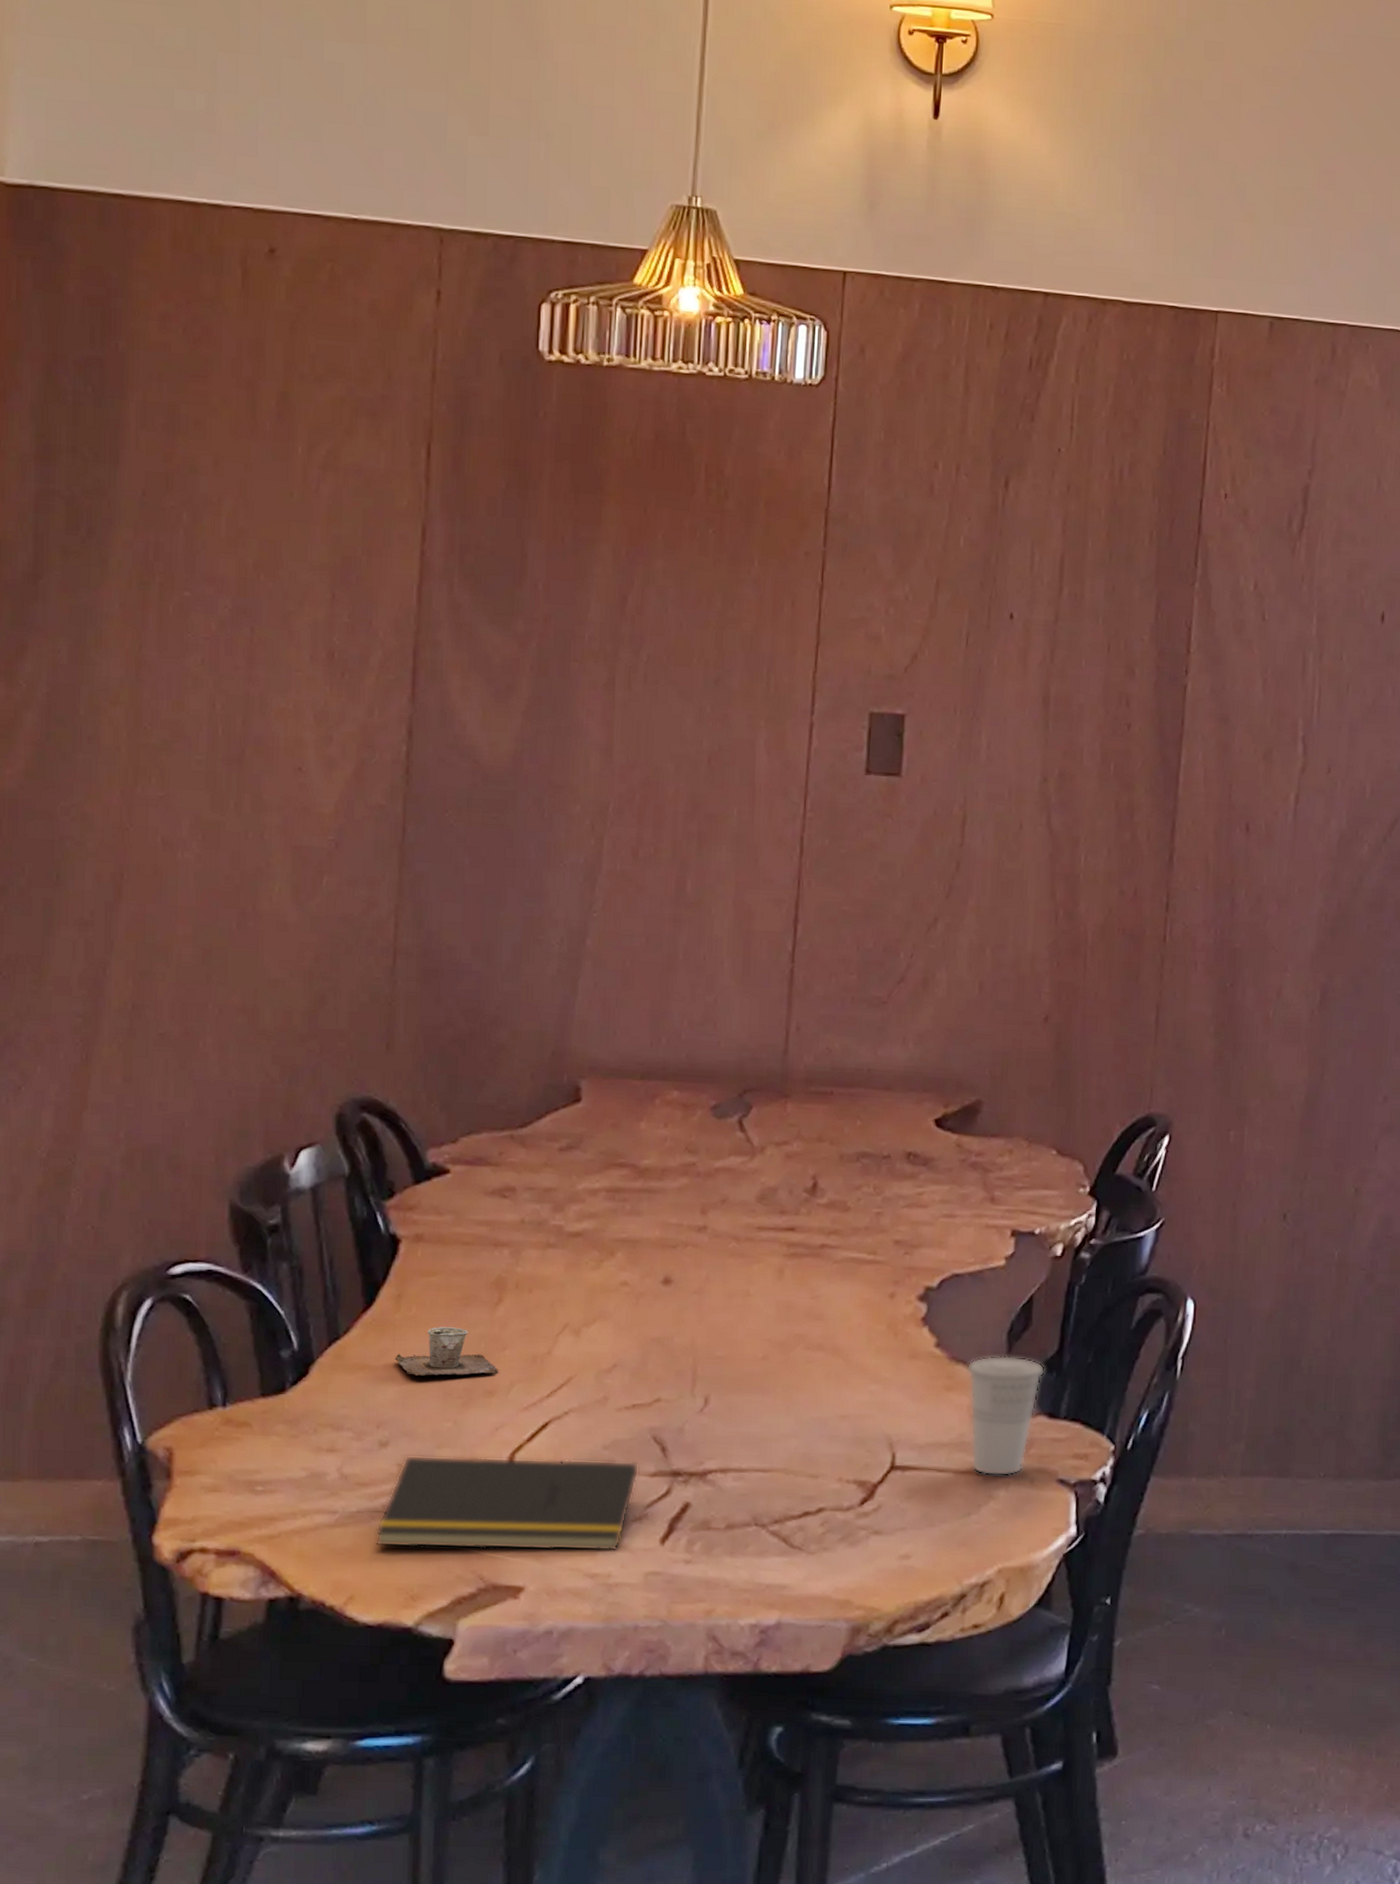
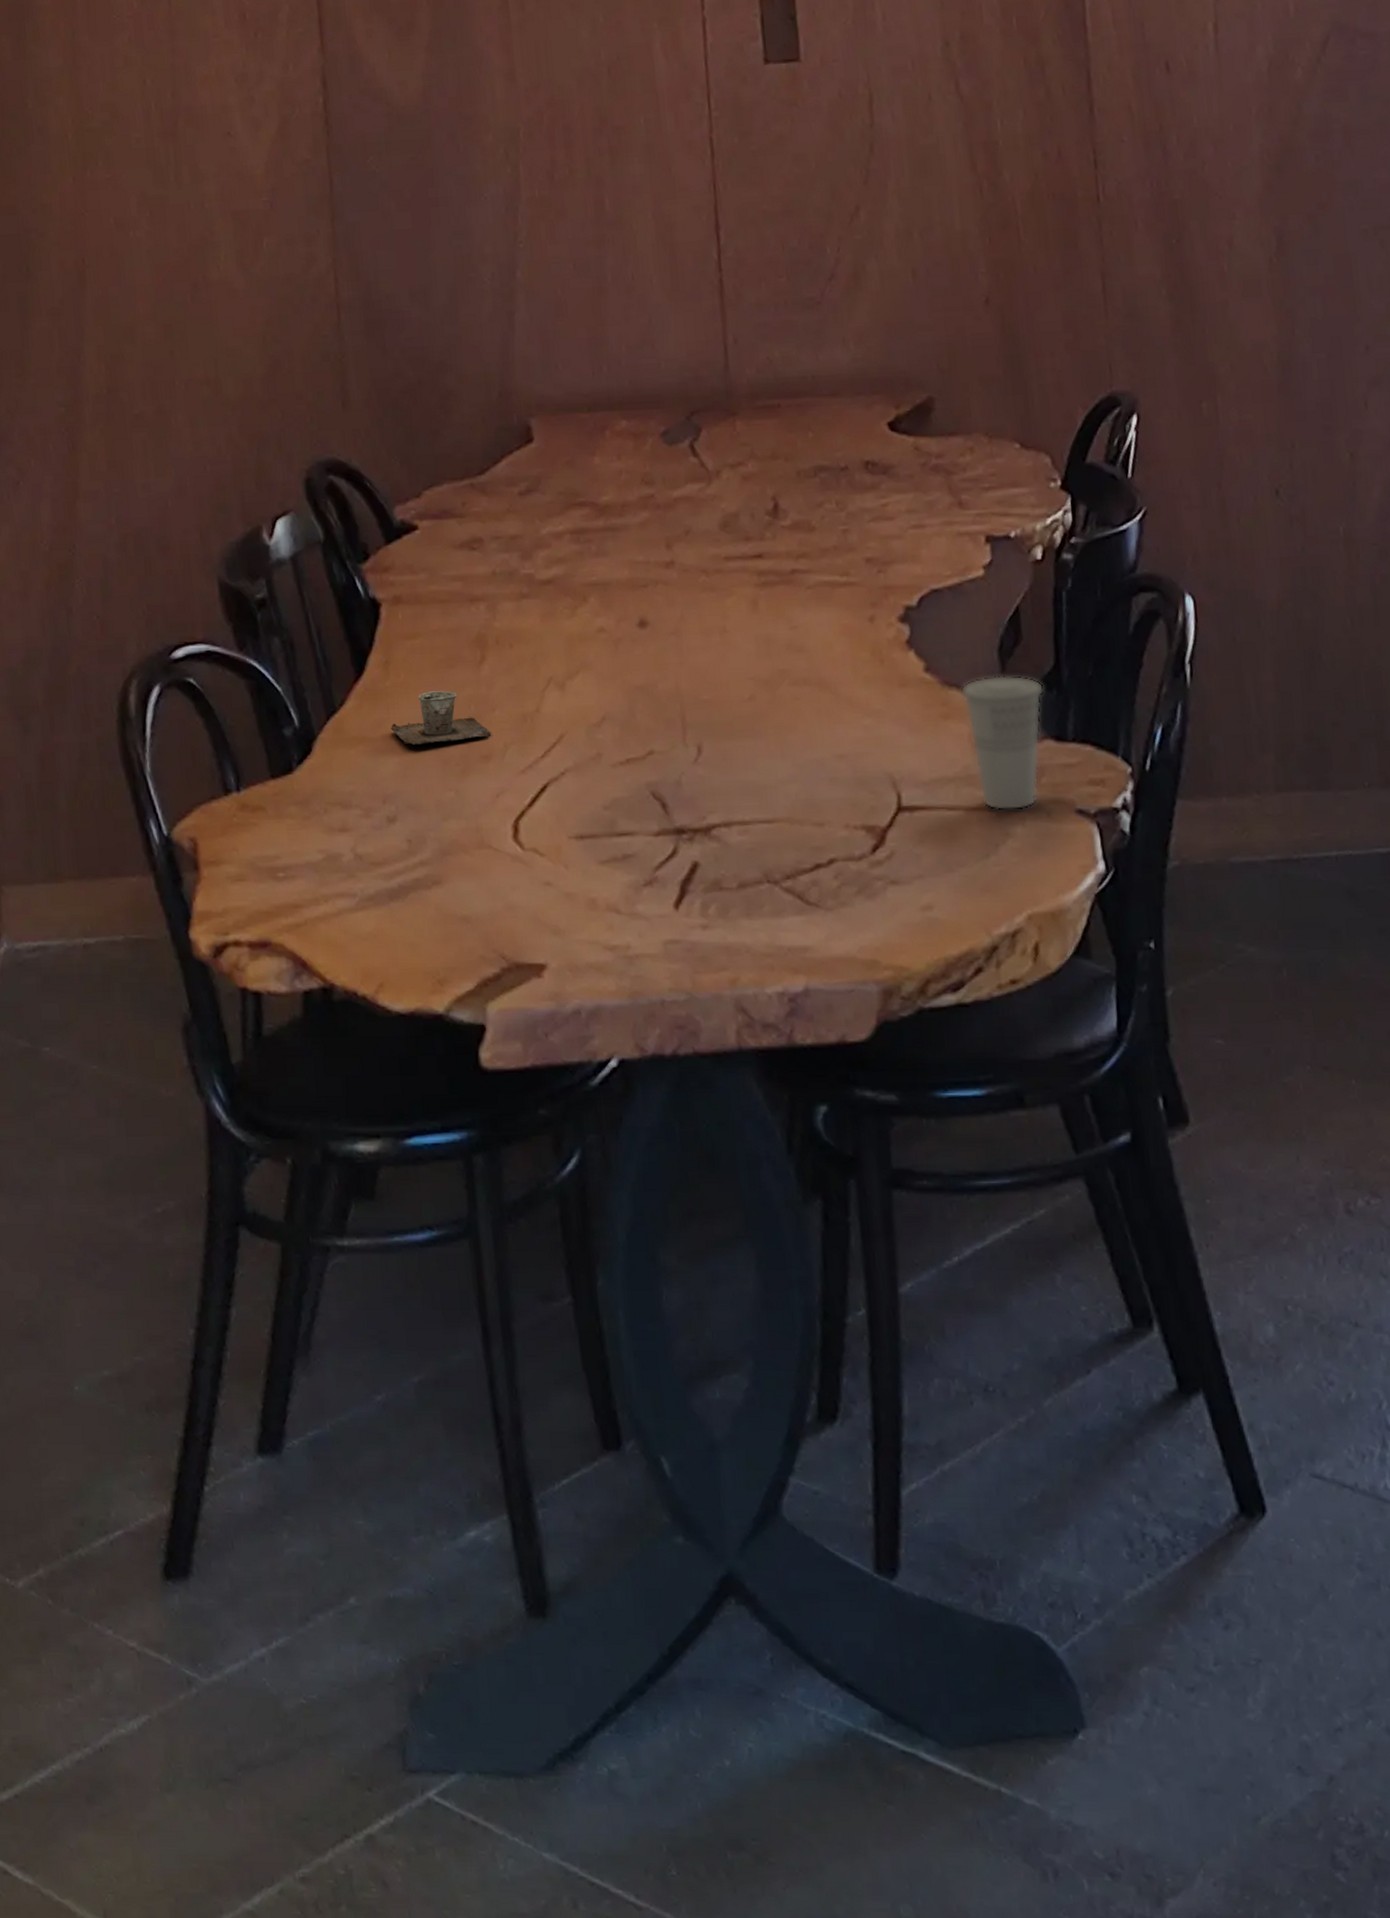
notepad: present [374,1455,640,1552] -> none [394,821,644,929]

